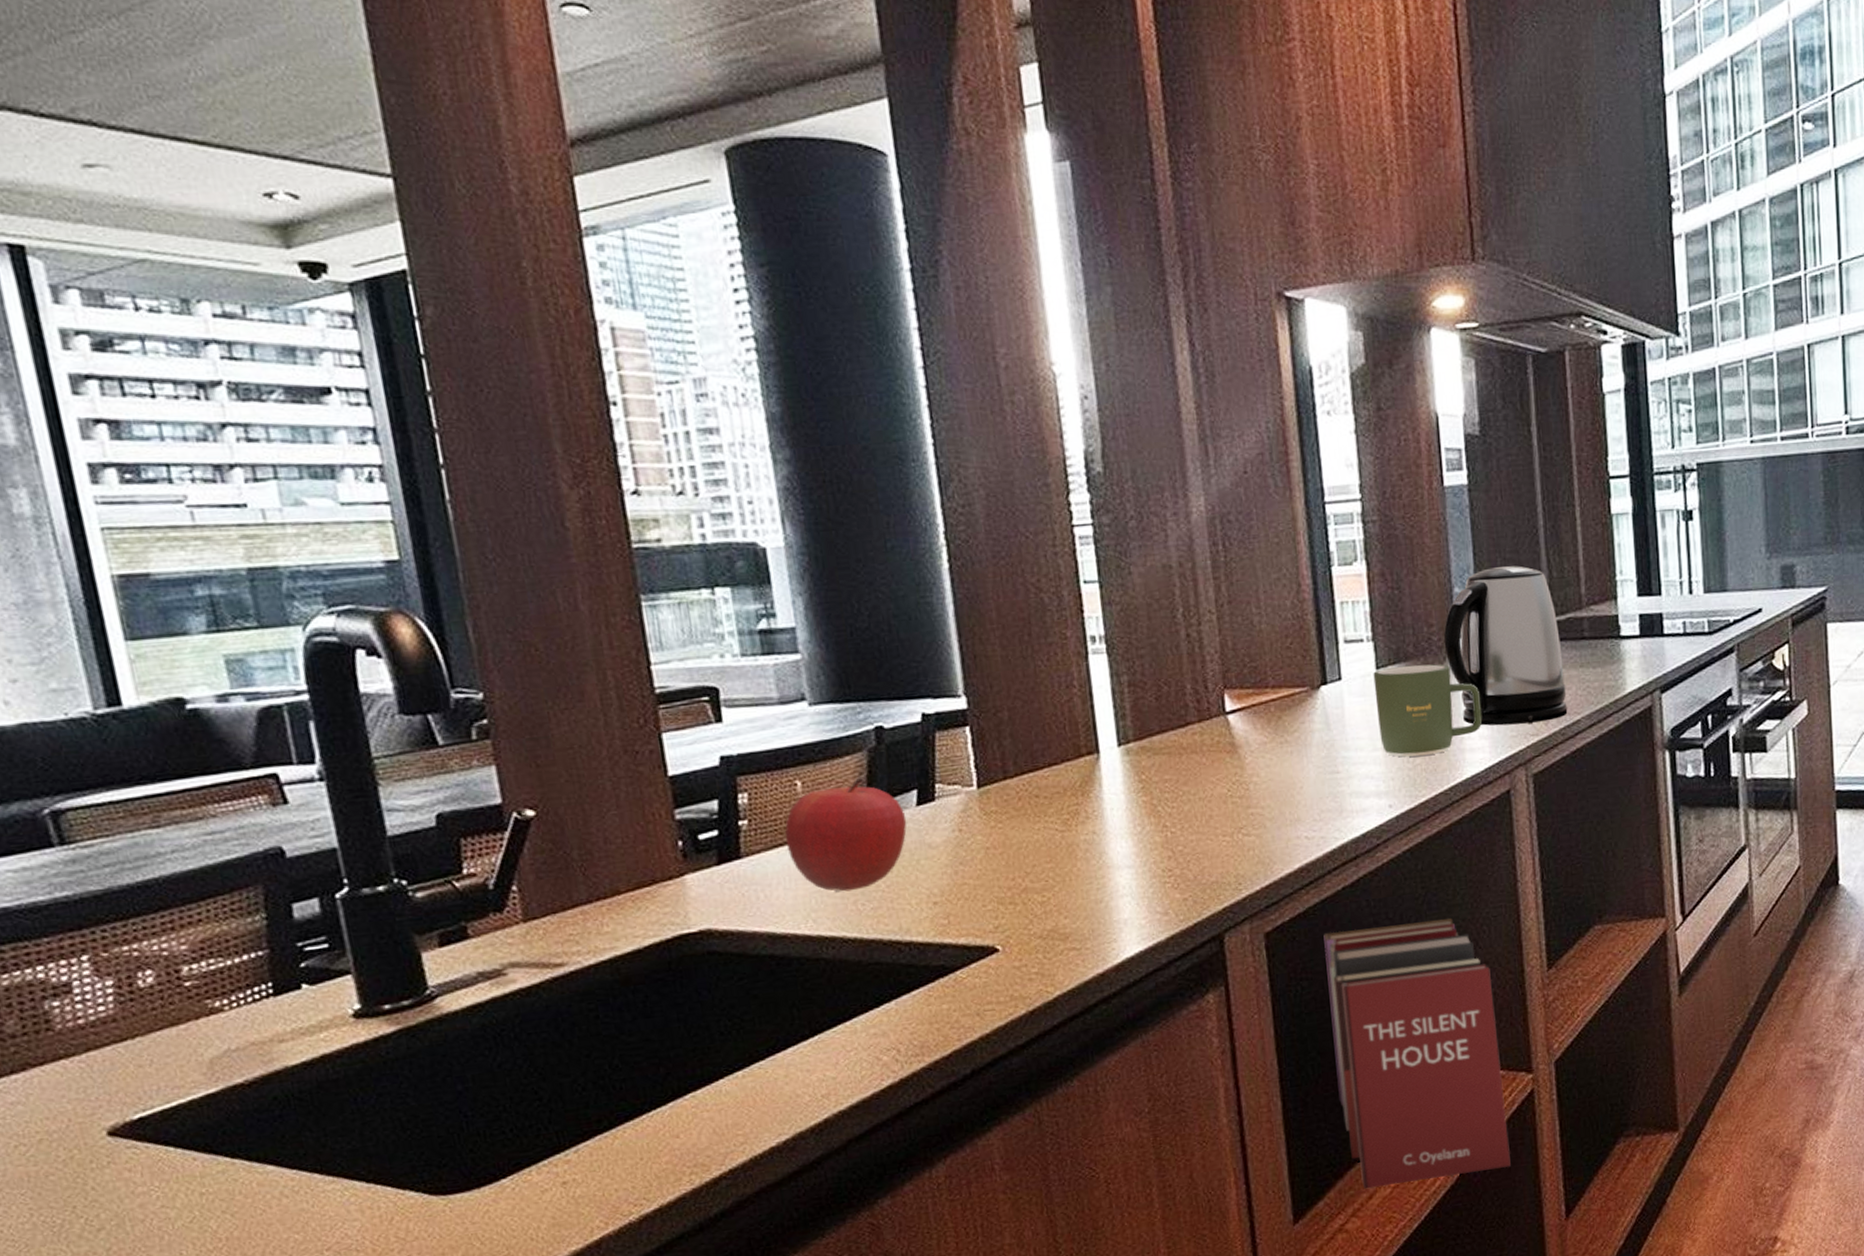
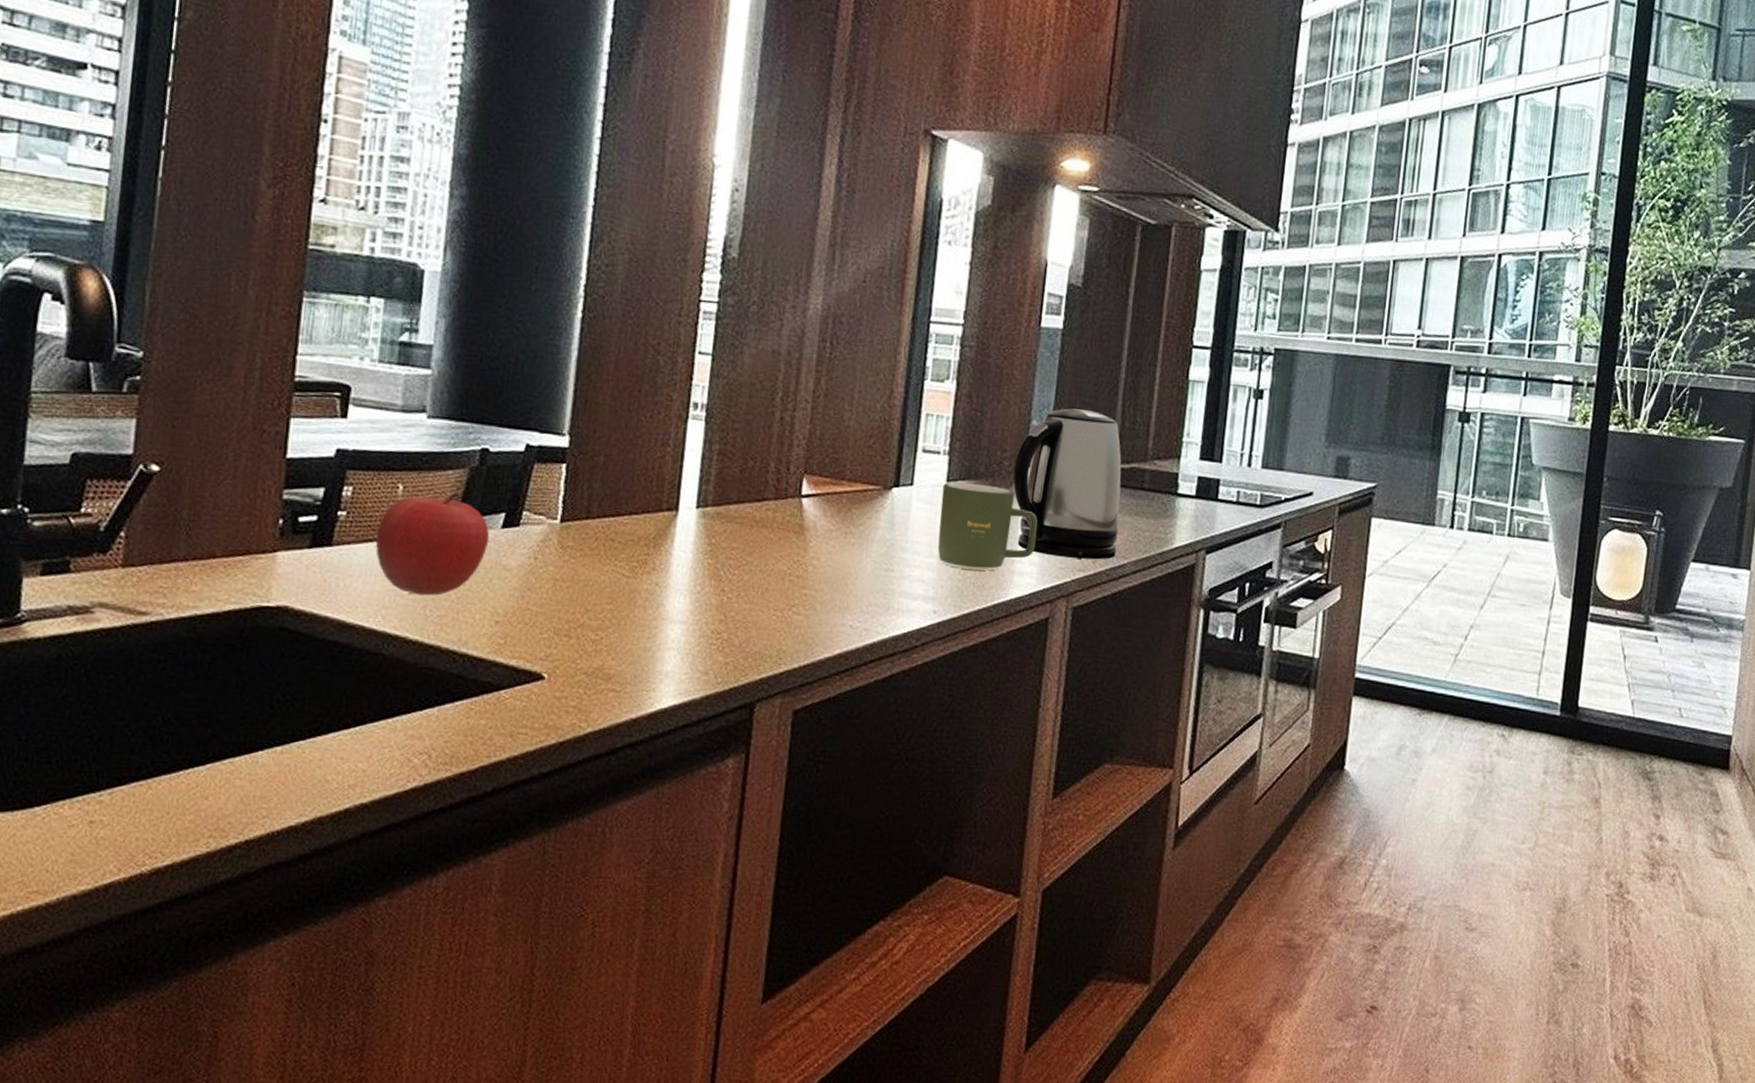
books: present [1323,918,1511,1189] -> none [830,722,998,988]

